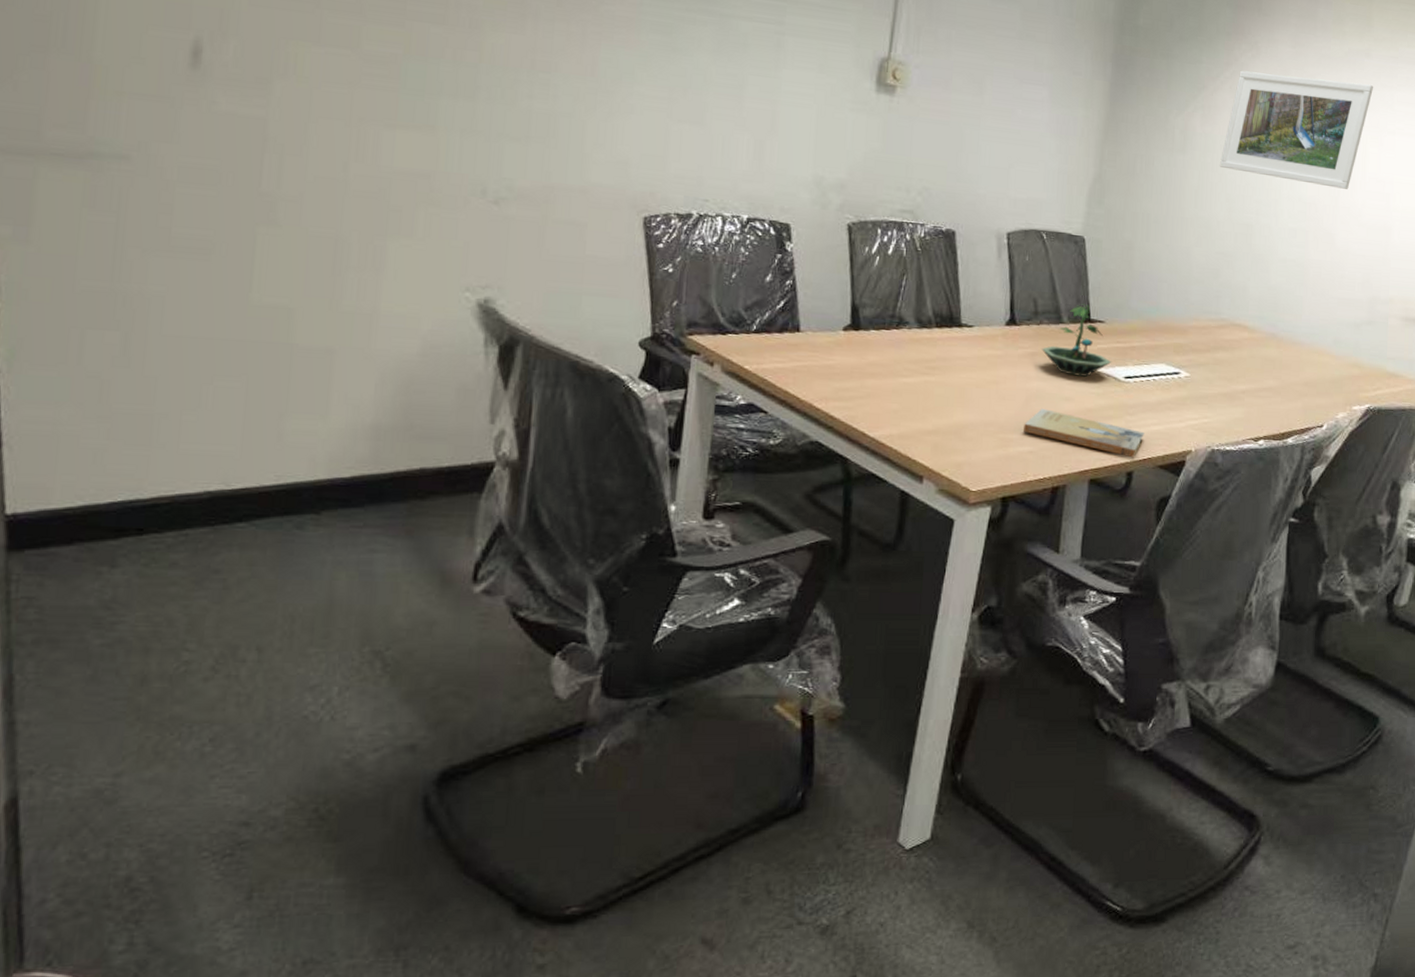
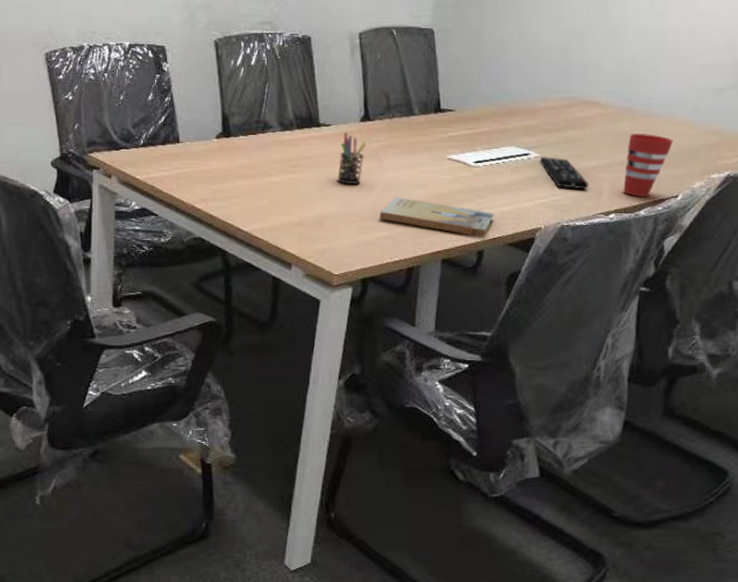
pen holder: none [978,335,1012,393] -> present [337,132,367,185]
terrarium: present [1042,304,1112,377] -> none [395,95,462,164]
remote control: none [1190,376,1239,414] -> present [540,156,589,190]
cup: none [1271,360,1317,426] -> present [623,134,673,198]

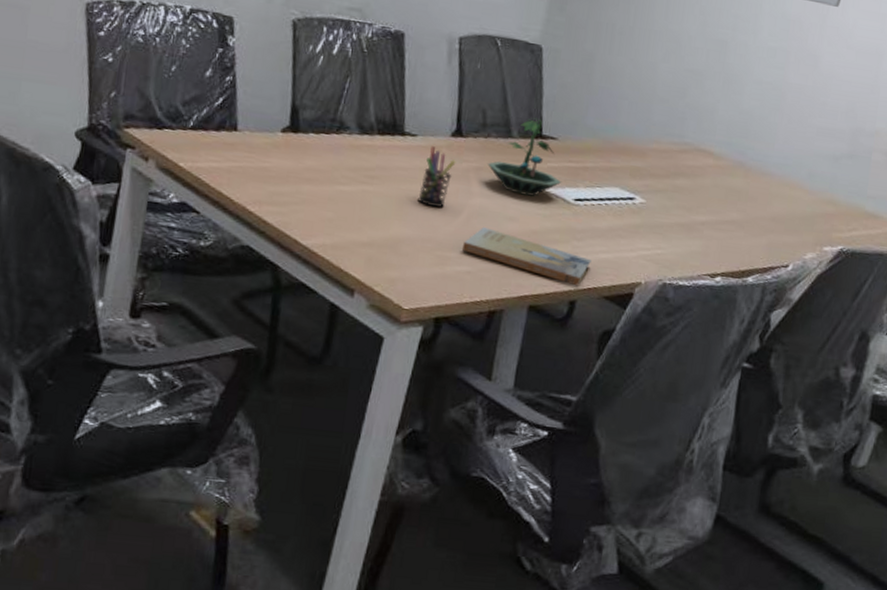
terrarium: none [395,95,462,164] -> present [488,118,562,197]
remote control: present [540,156,589,190] -> none [645,202,696,247]
cup: present [623,134,673,198] -> none [731,191,787,263]

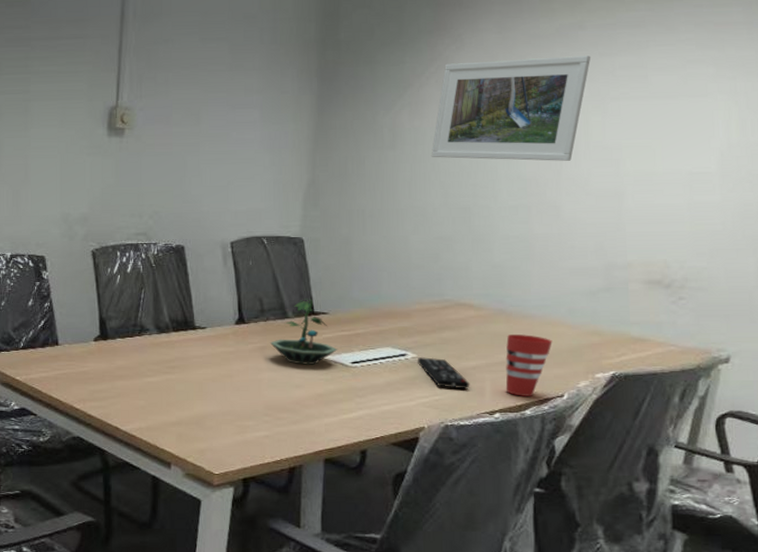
pen holder: present [418,146,456,208] -> none [214,335,243,386]
book: present [461,227,591,286] -> none [258,397,375,437]
remote control: none [645,202,696,247] -> present [418,356,470,389]
cup: none [731,191,787,263] -> present [505,335,552,397]

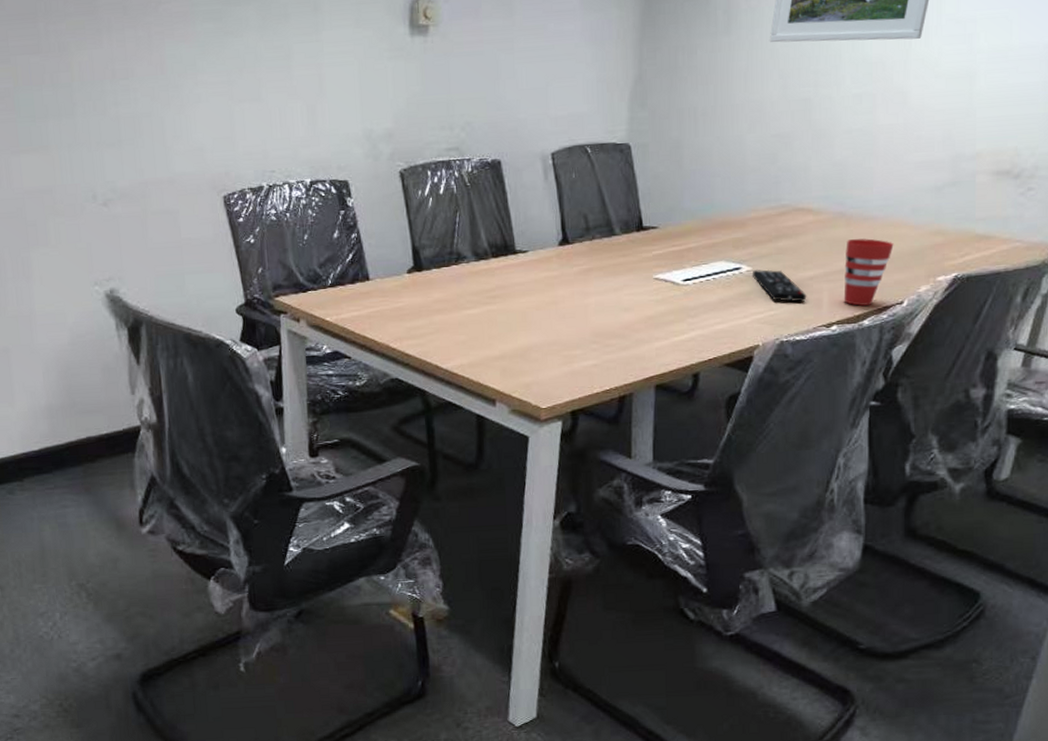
terrarium: present [270,299,338,365] -> none [597,212,669,286]

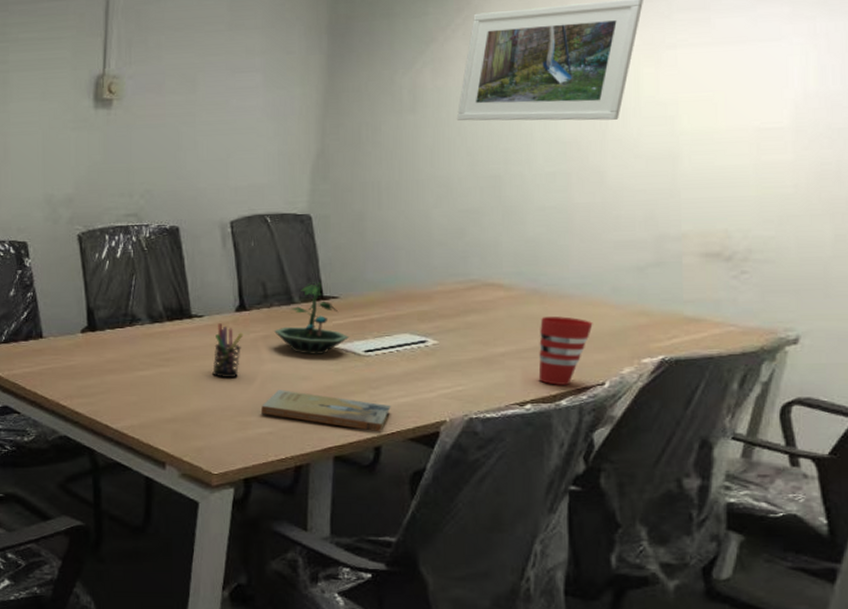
pen holder: none [538,258,567,313] -> present [212,323,244,378]
book: none [585,322,708,360] -> present [260,390,391,432]
terrarium: none [597,212,669,286] -> present [274,282,350,355]
remote control: present [753,269,807,303] -> none [439,343,498,379]

